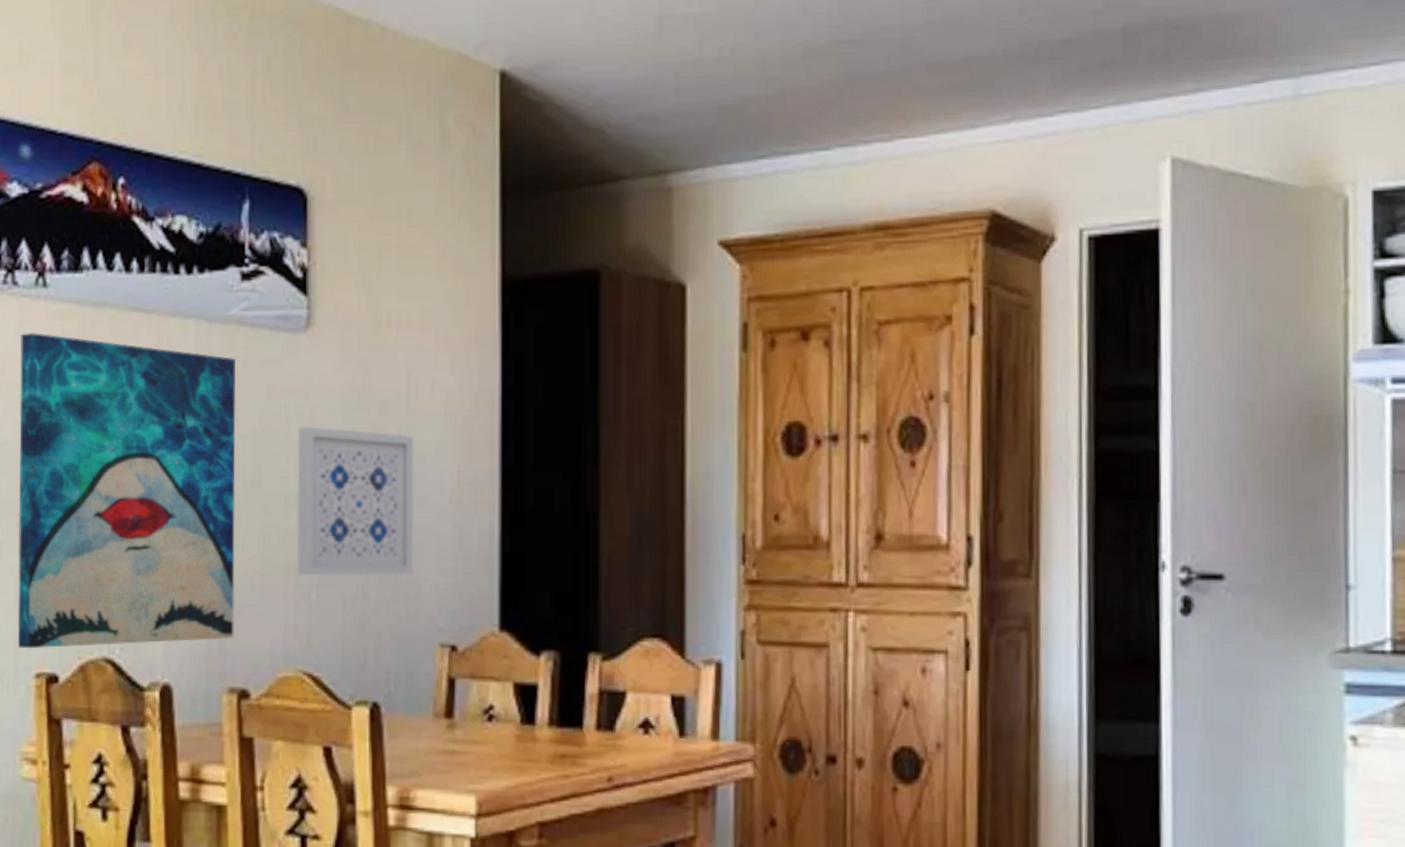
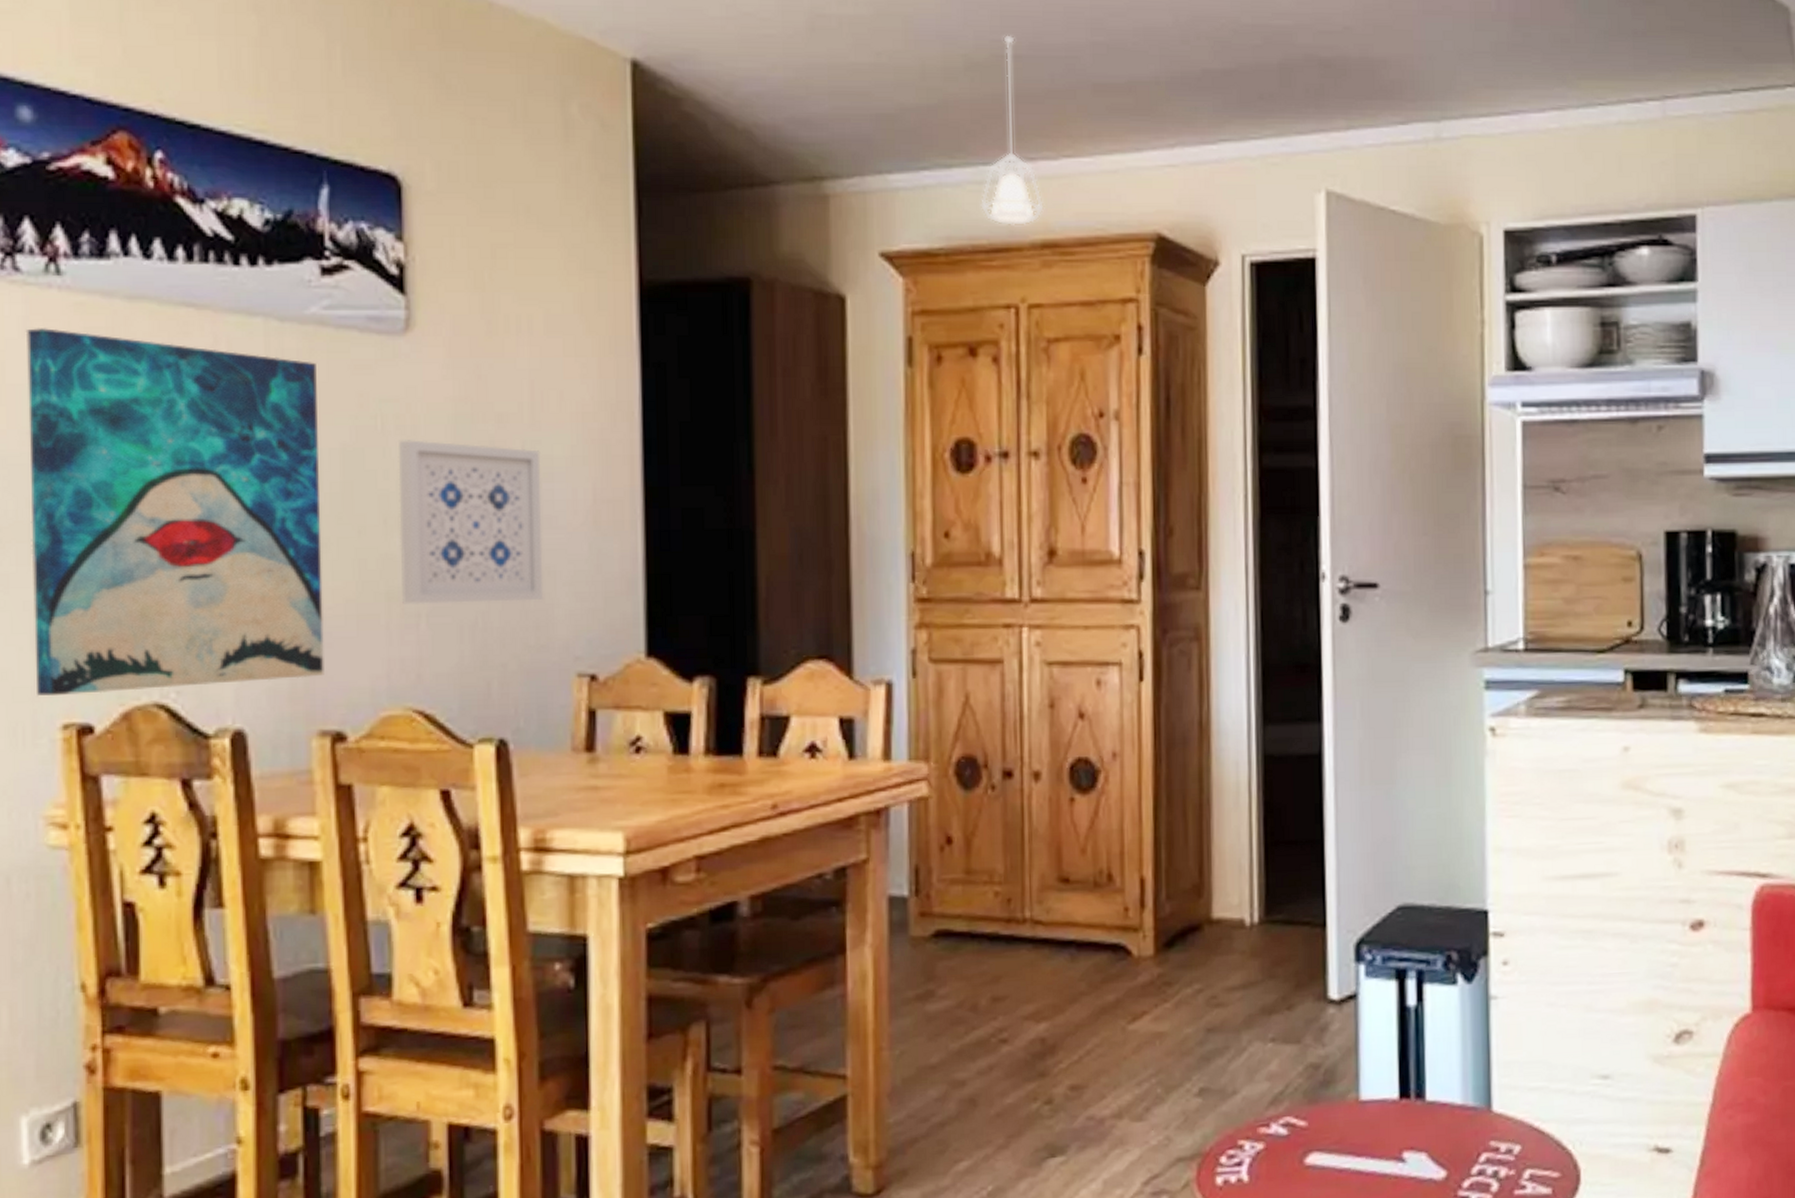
pendant lamp: none [814,20,877,209] -> present [979,35,1044,225]

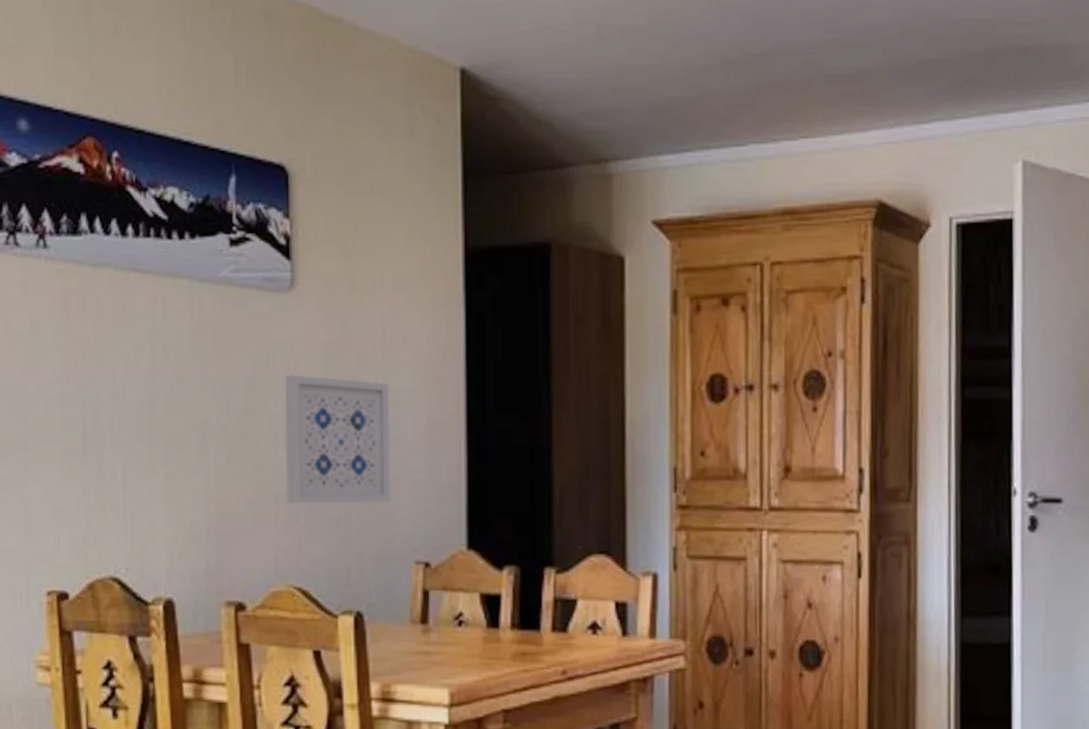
wall art: present [25,328,324,696] -> none [23,289,230,569]
pendant lamp: present [979,35,1044,225] -> none [732,36,785,196]

